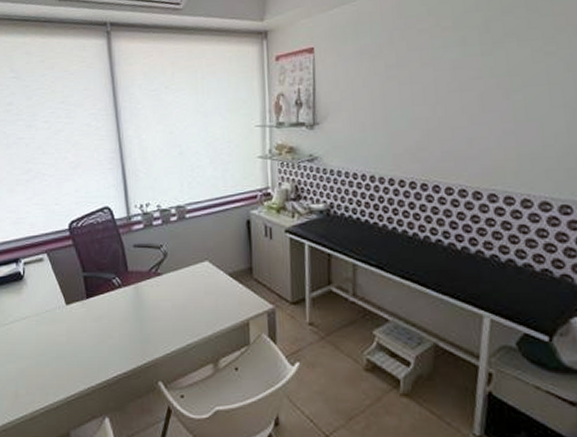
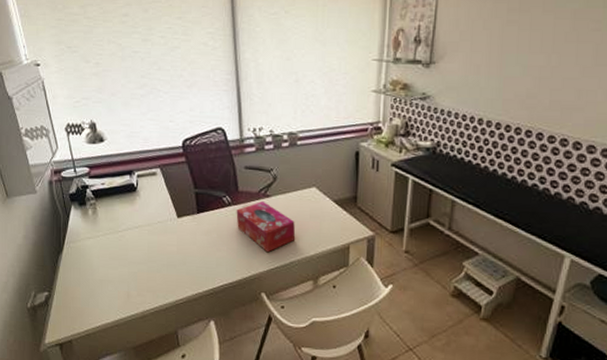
tissue box: none [127,279,191,336] -> present [236,200,296,253]

